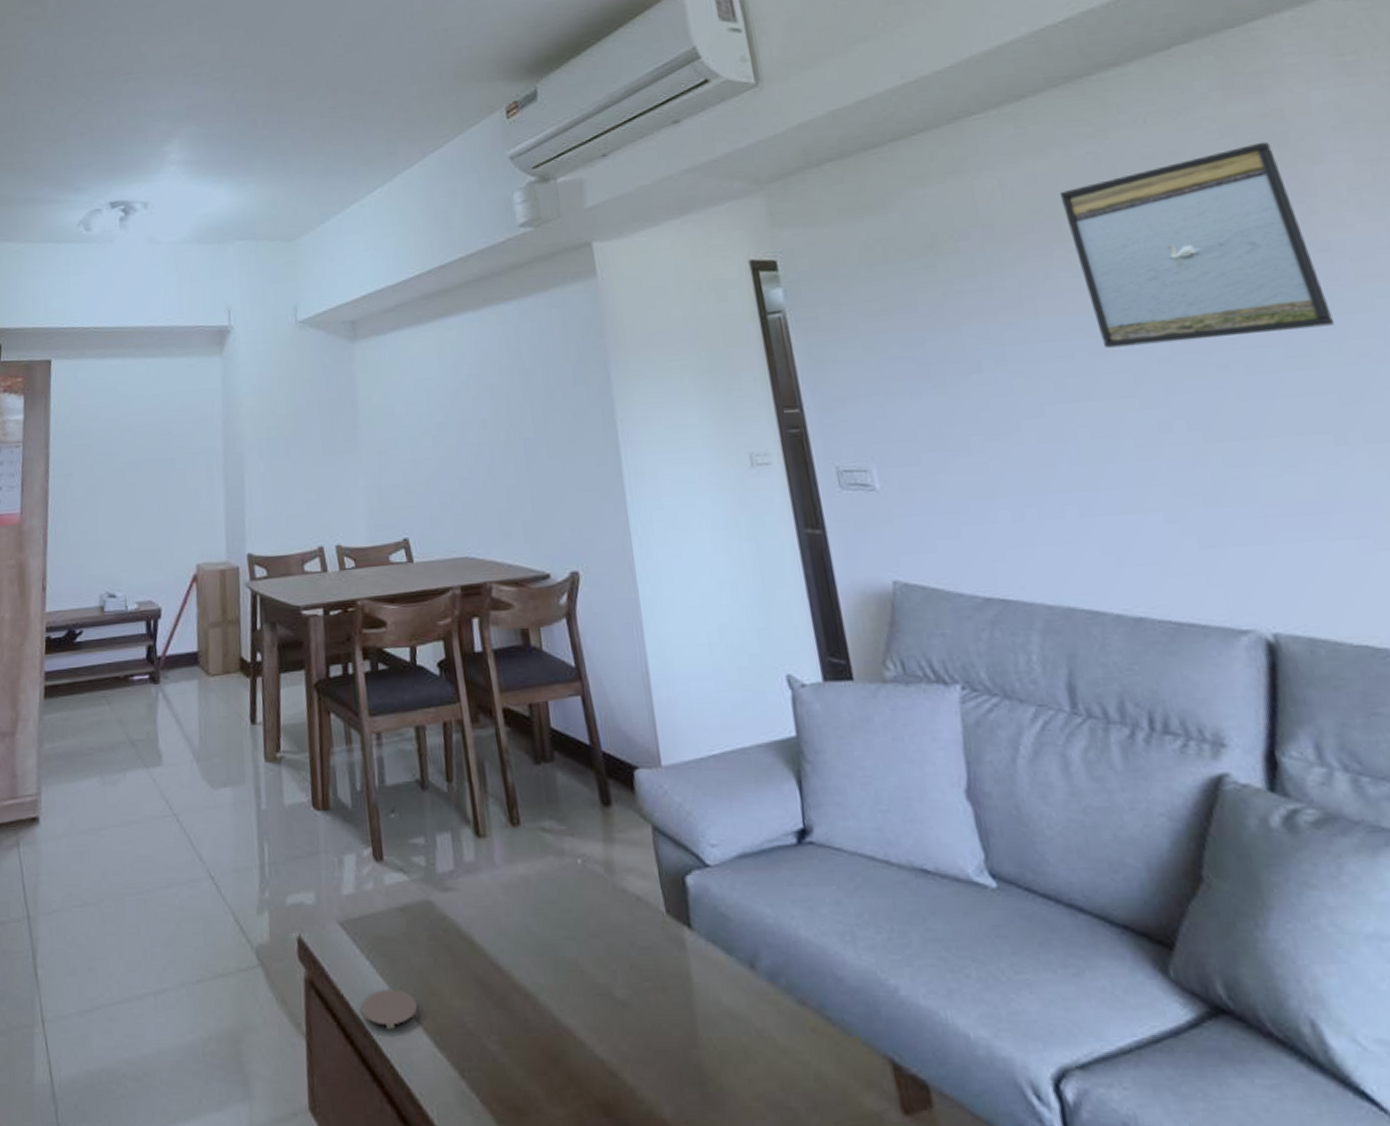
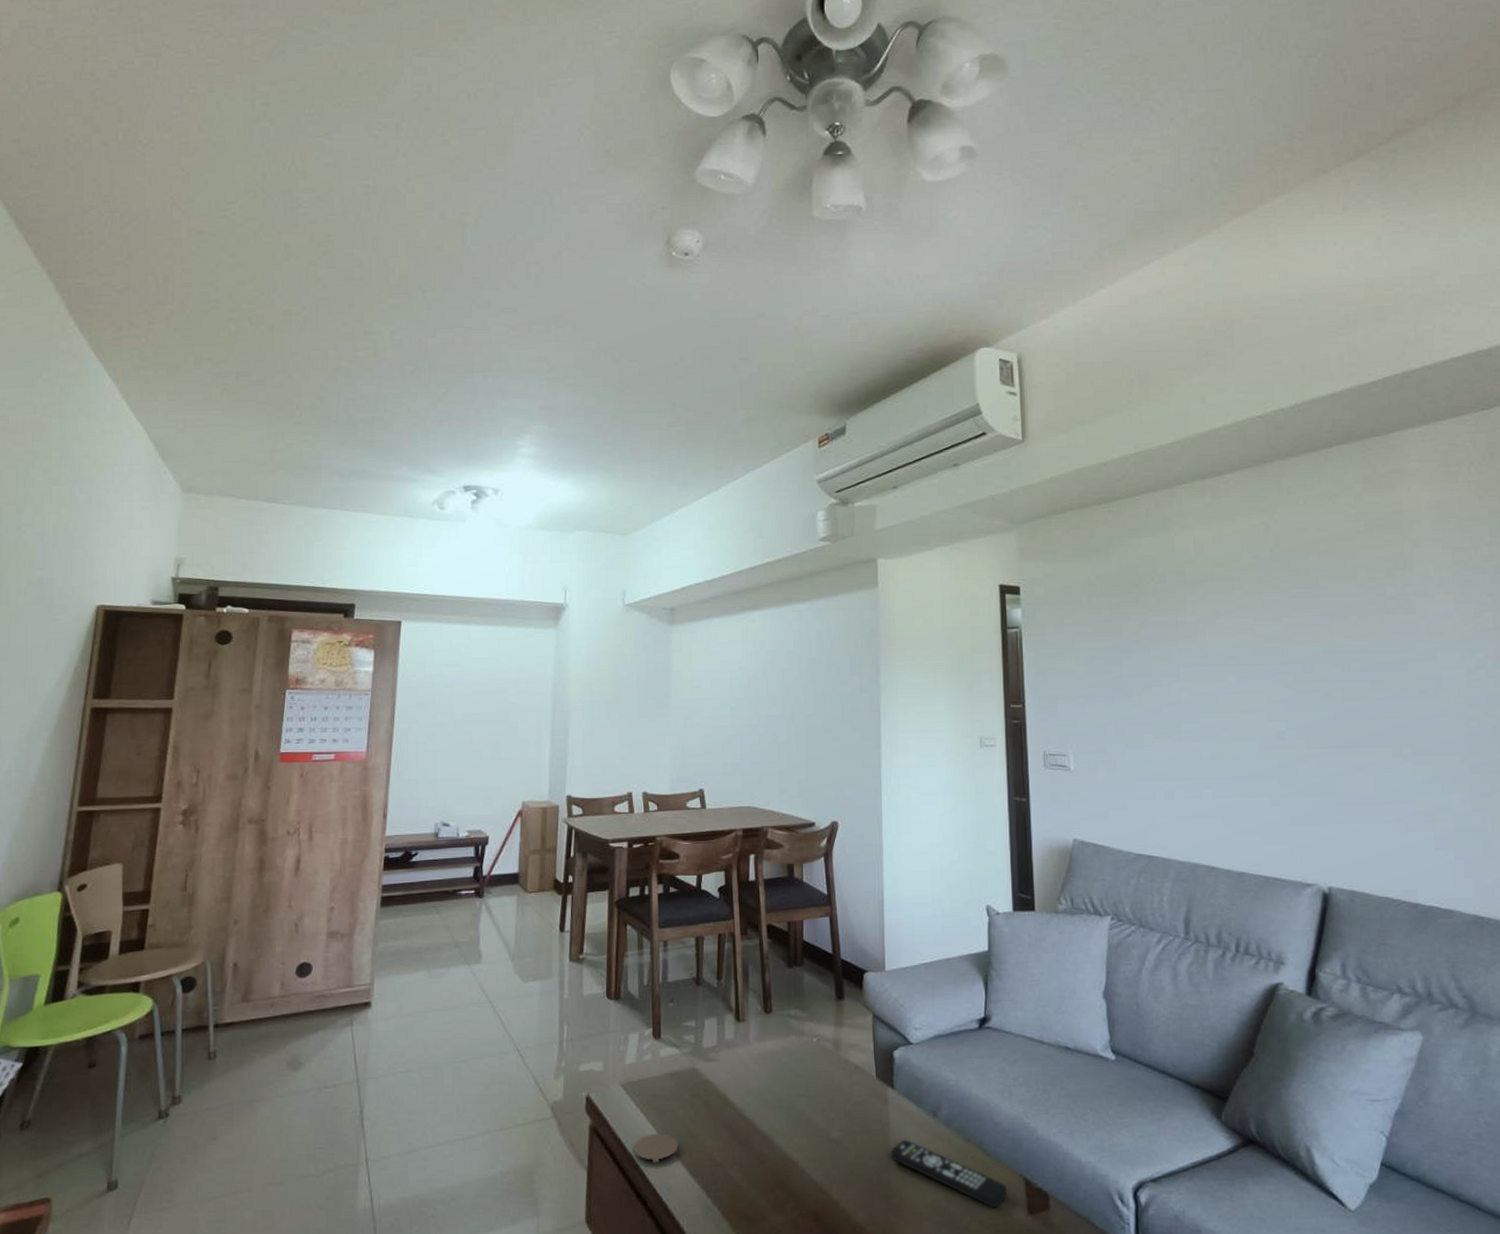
remote control: none [697,1001,869,1104] -> present [890,1139,1007,1208]
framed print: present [1059,141,1334,348] -> none [1236,527,1407,674]

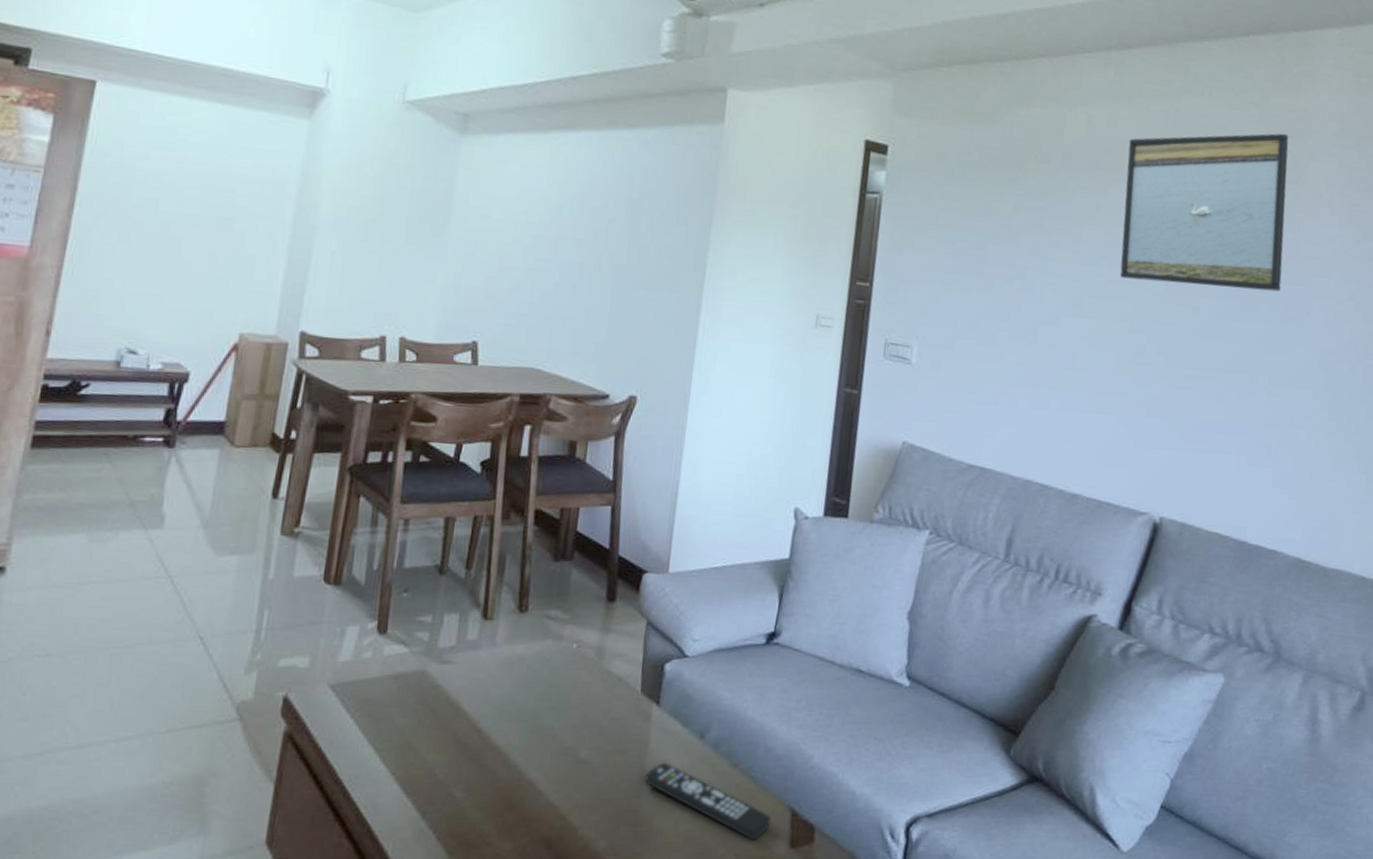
coaster: present [633,1133,679,1163] -> none [336,743,394,778]
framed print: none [1236,527,1407,674] -> present [1120,133,1289,292]

